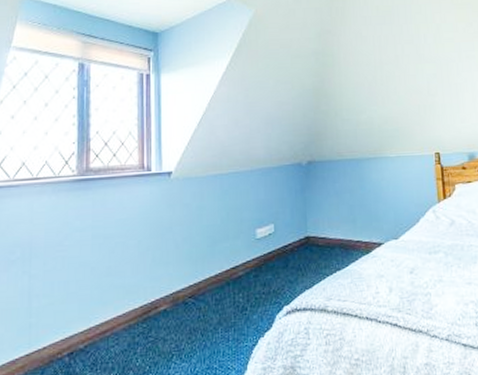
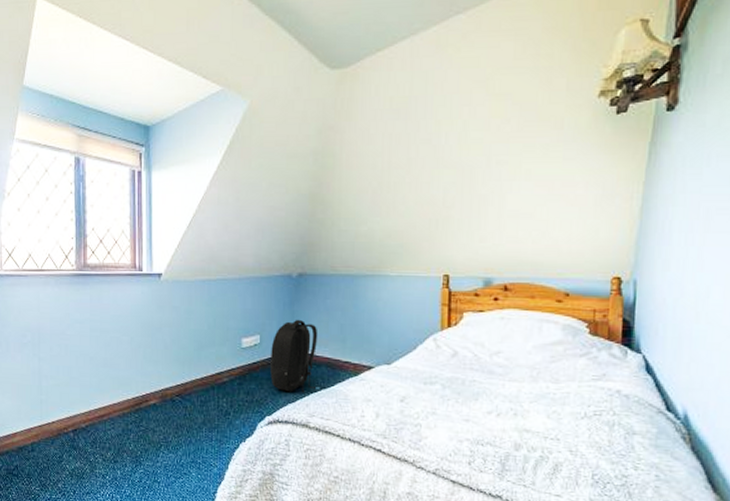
backpack: none [285,204,331,278] -> present [270,319,318,393]

